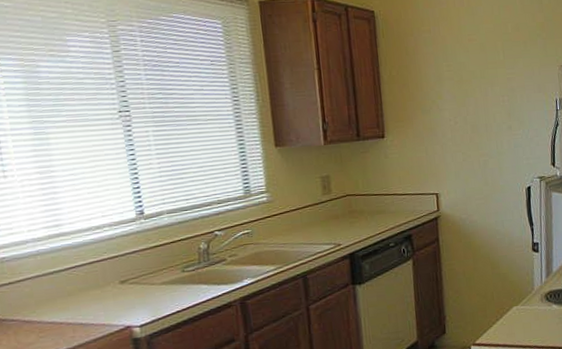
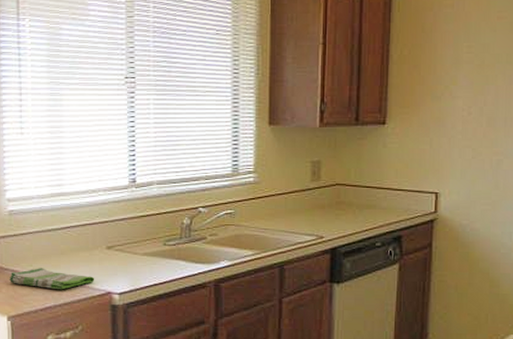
dish towel: none [8,312,111,334] -> present [8,268,95,290]

